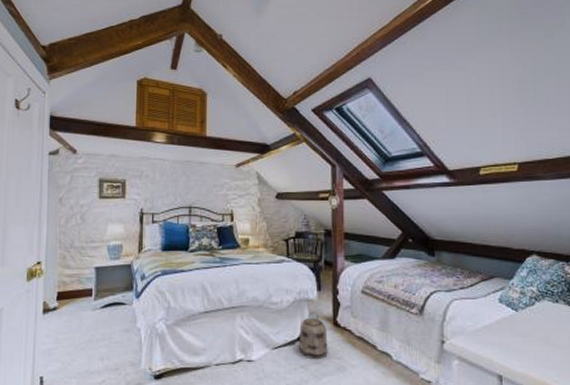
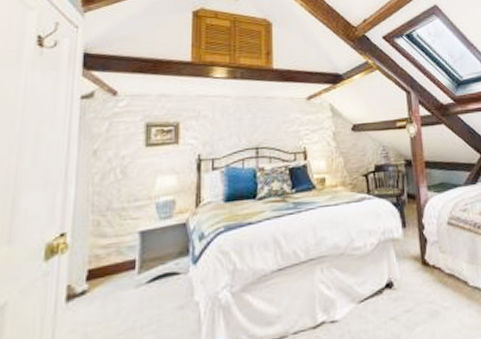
basket: present [299,312,328,360] -> none [386,252,419,308]

